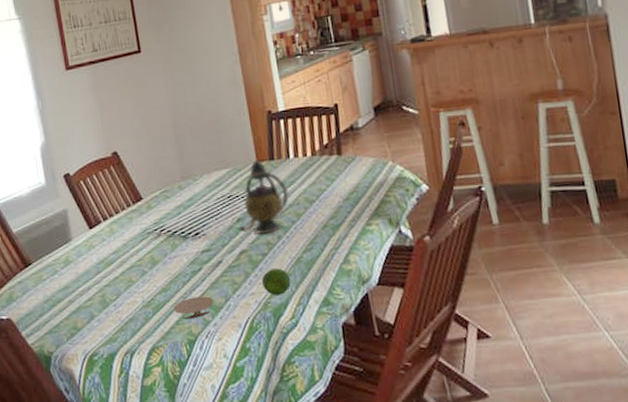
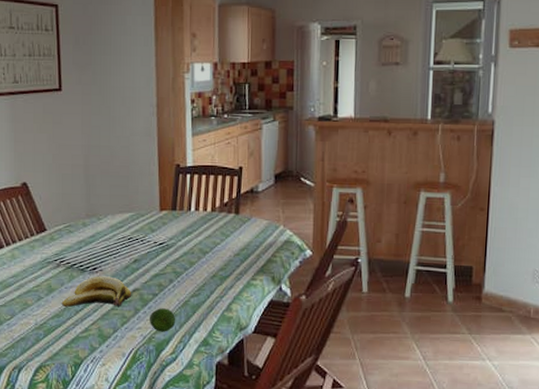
banana: none [166,240,240,279] -> present [61,276,132,307]
coaster: present [174,296,213,319] -> none [64,325,102,344]
teapot: present [238,158,289,234] -> none [134,207,185,276]

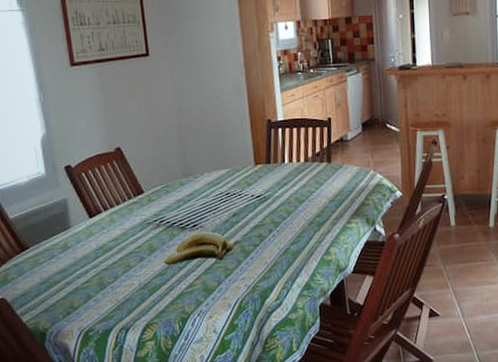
fruit: present [150,308,176,332] -> none [252,257,278,281]

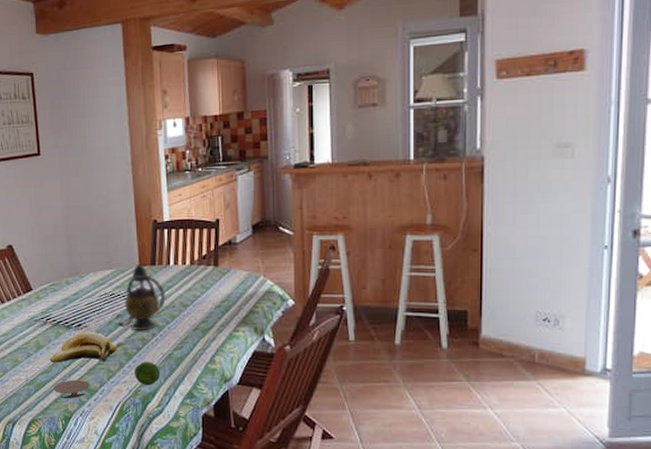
coaster: none [169,280,207,300] -> present [53,380,89,398]
teapot: none [233,161,282,228] -> present [117,263,166,330]
fruit: none [252,257,278,281] -> present [135,362,161,385]

